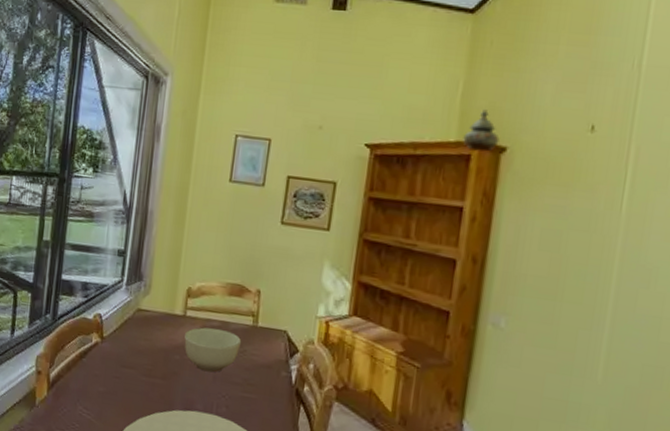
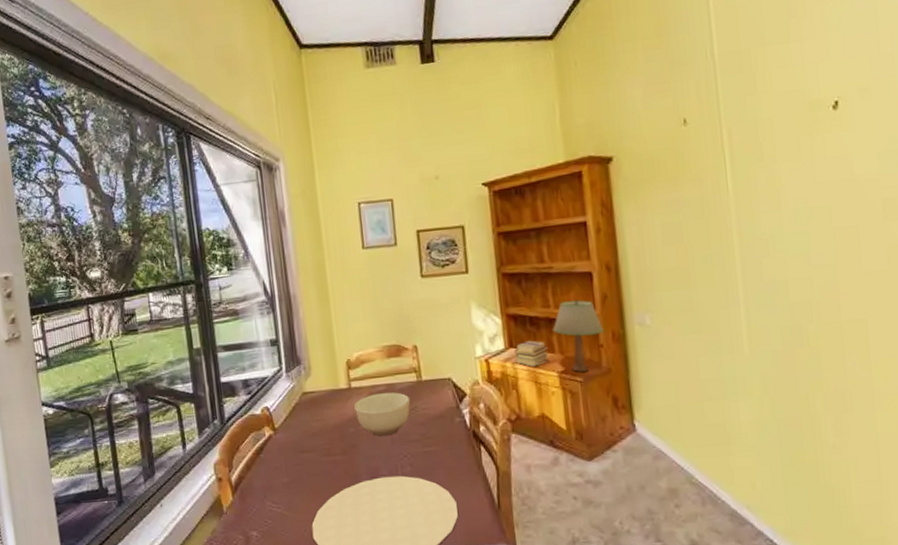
books: none [357,313,392,341] -> present [514,340,549,368]
table lamp: none [401,282,454,360] -> present [553,299,604,373]
decorative jar: present [463,109,500,152] -> none [570,126,604,167]

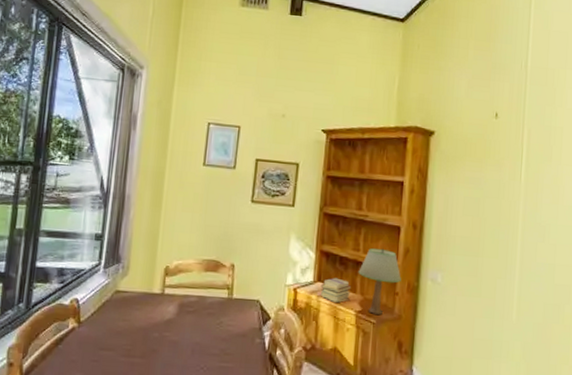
bowl: present [354,391,411,437] -> none [163,302,218,346]

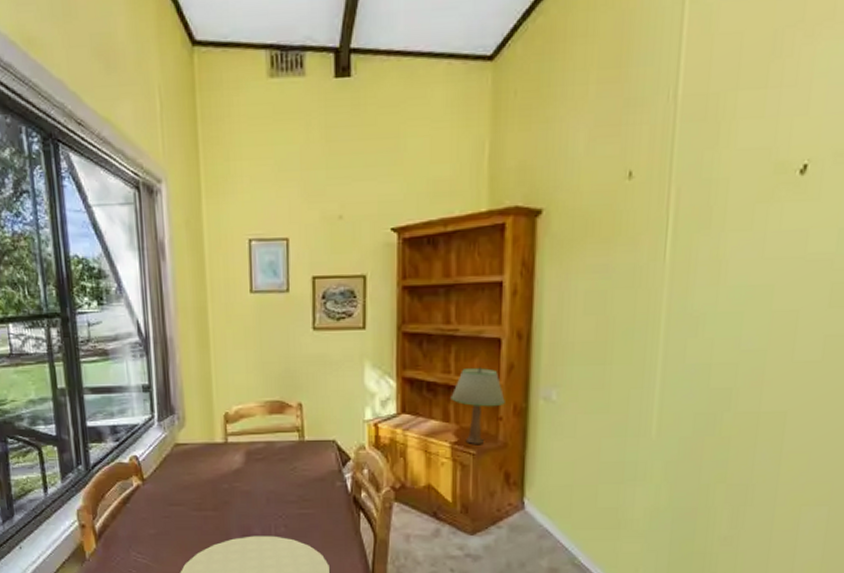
books: present [321,277,351,303] -> none [406,407,443,436]

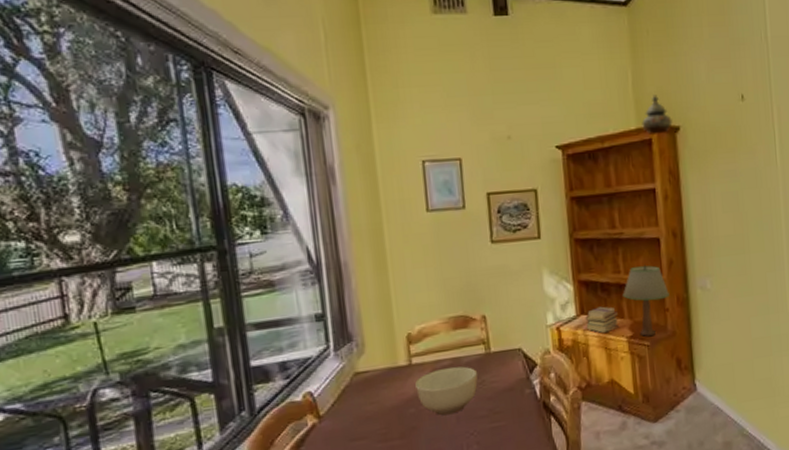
bowl: none [230,449,291,495] -> present [415,366,478,416]
books: none [406,407,443,436] -> present [585,306,619,334]
decorative jar: none [495,170,534,218] -> present [642,95,673,135]

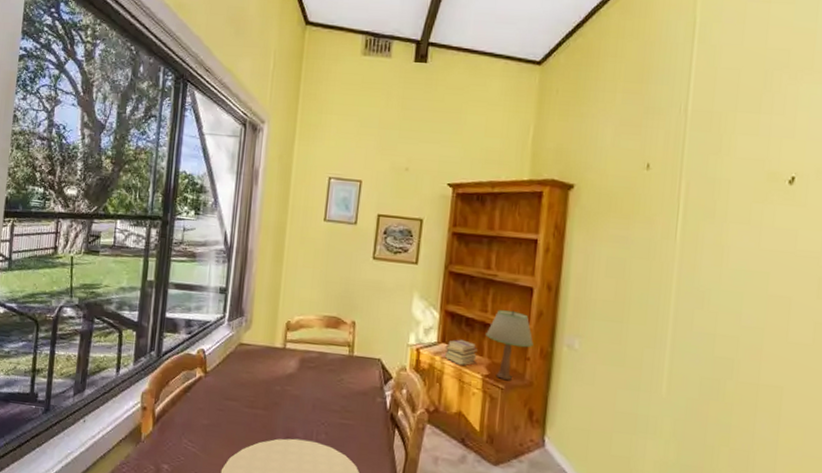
bowl: present [415,366,478,416] -> none [284,358,339,402]
decorative jar: present [642,95,673,135] -> none [535,151,568,189]

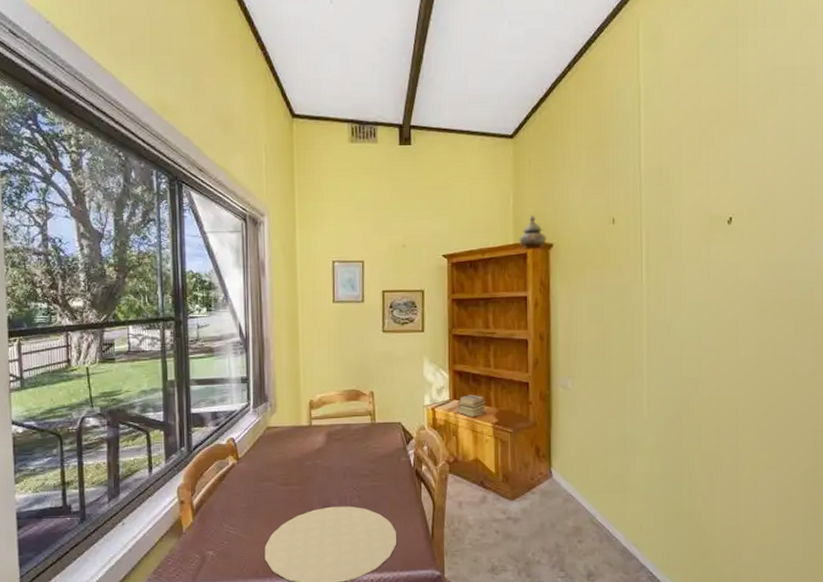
table lamp: present [485,309,533,381] -> none [491,362,533,425]
decorative jar: none [535,151,568,189] -> present [519,215,547,249]

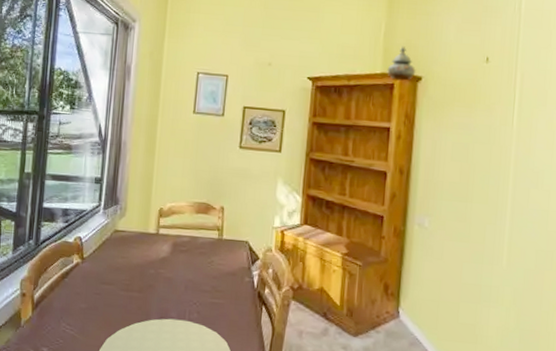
books: present [457,394,486,418] -> none [307,221,337,246]

